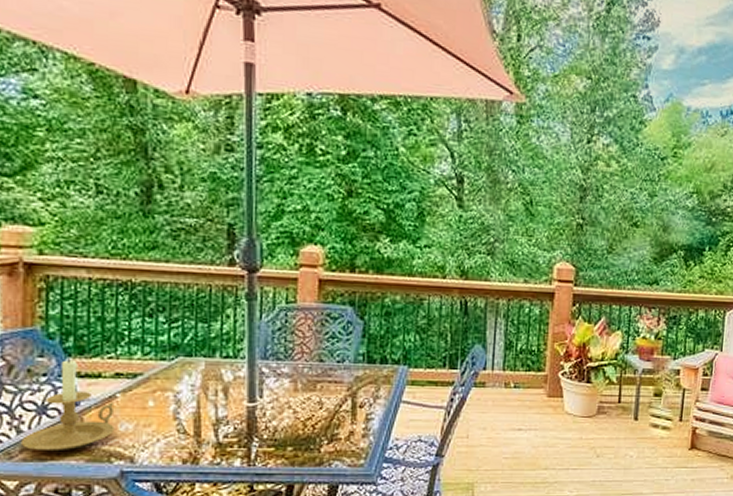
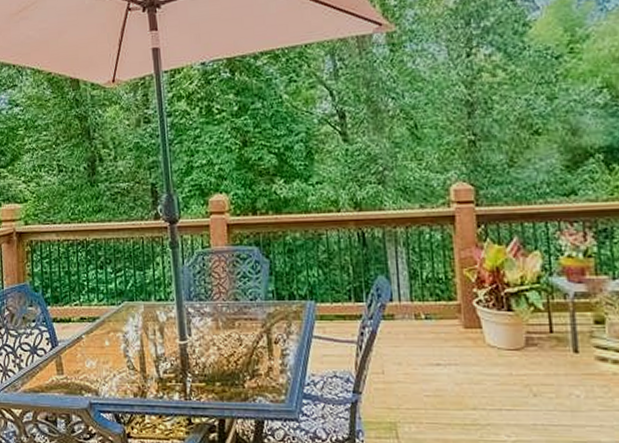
candle holder: present [22,358,115,452] -> none [22,307,83,385]

